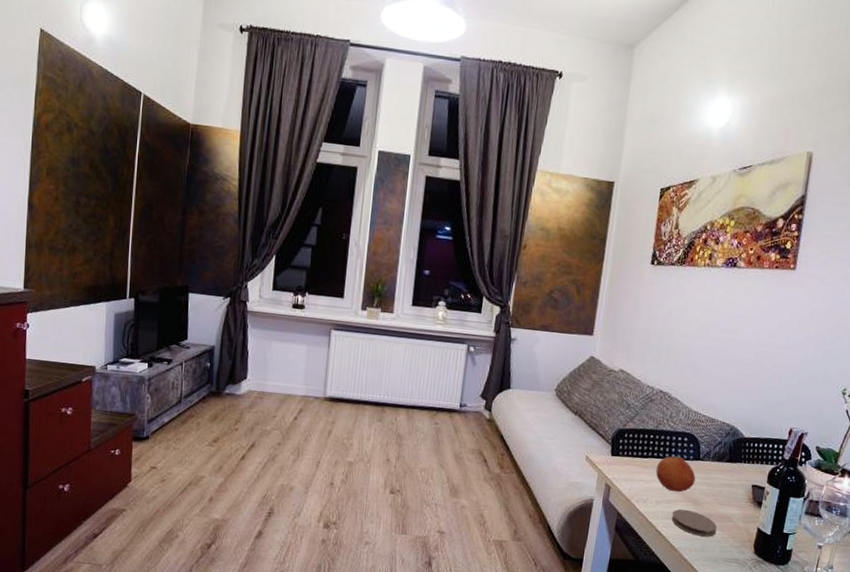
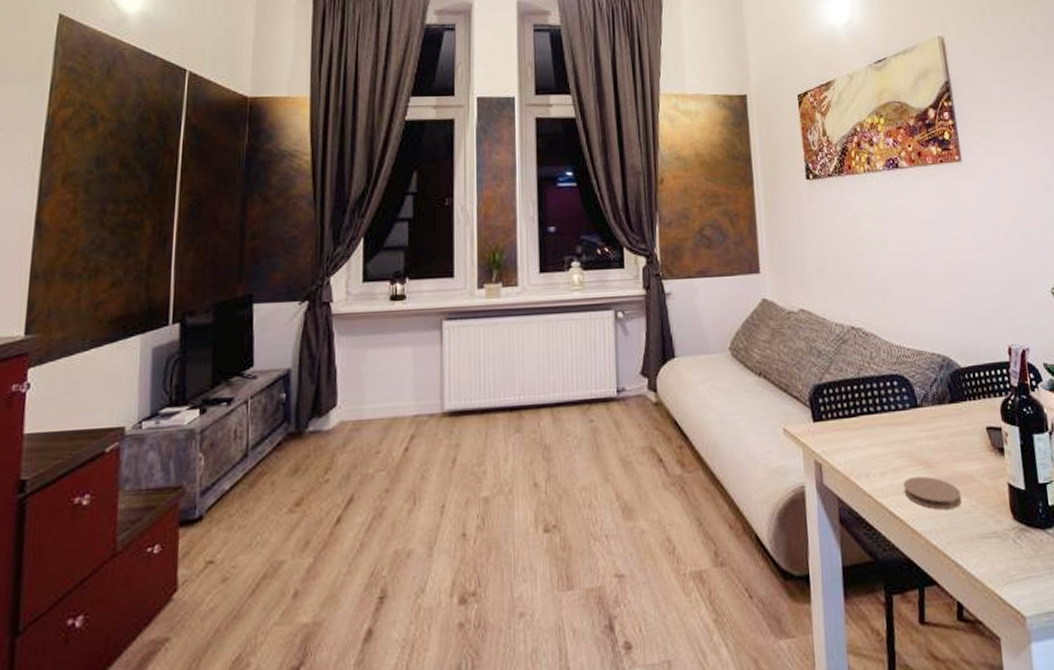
fruit: present [655,455,696,492] -> none [870,407,920,455]

